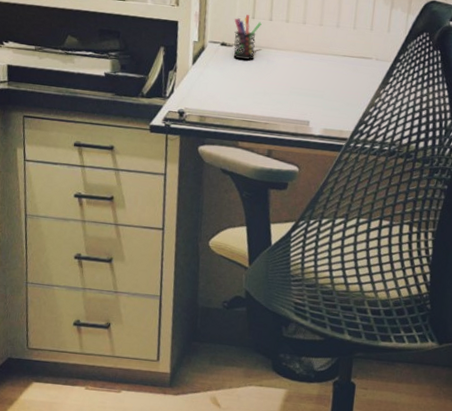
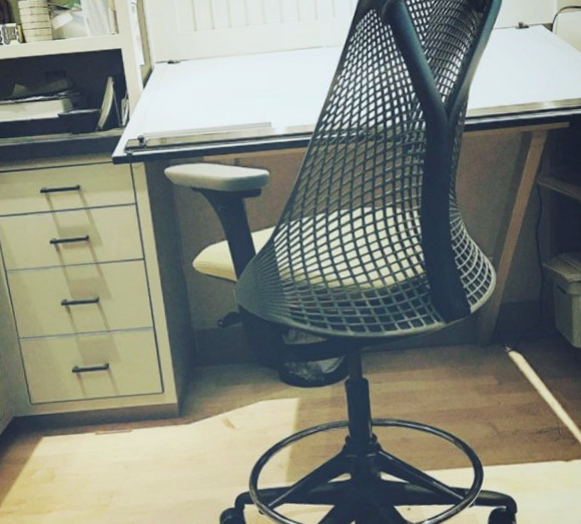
pen holder: present [233,15,262,60] -> none [177,28,205,74]

